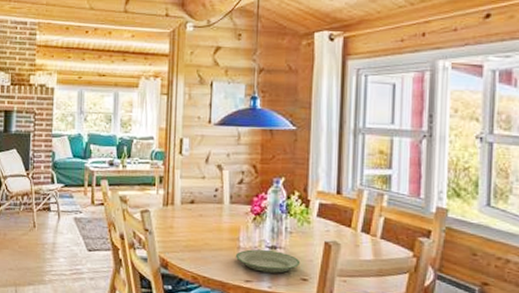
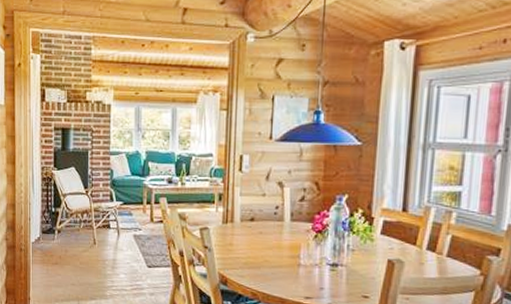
plate: present [236,249,301,273] -> none [296,266,362,291]

